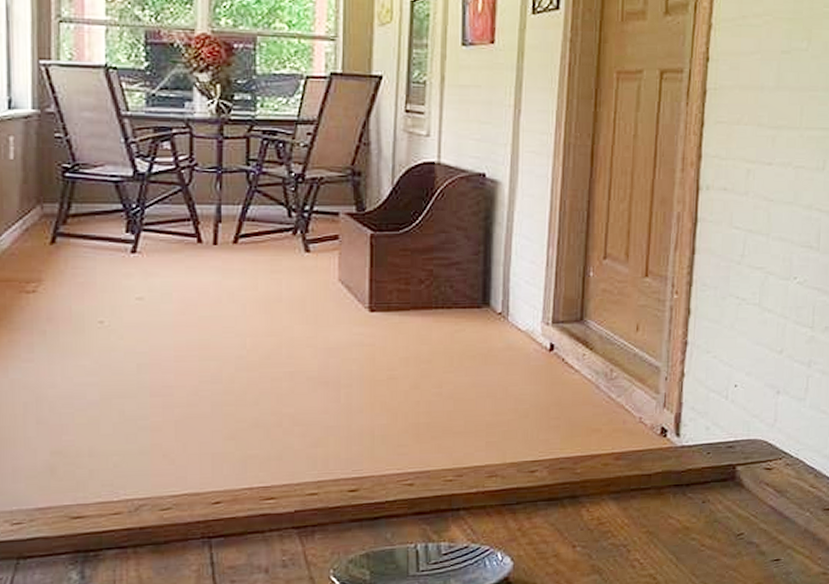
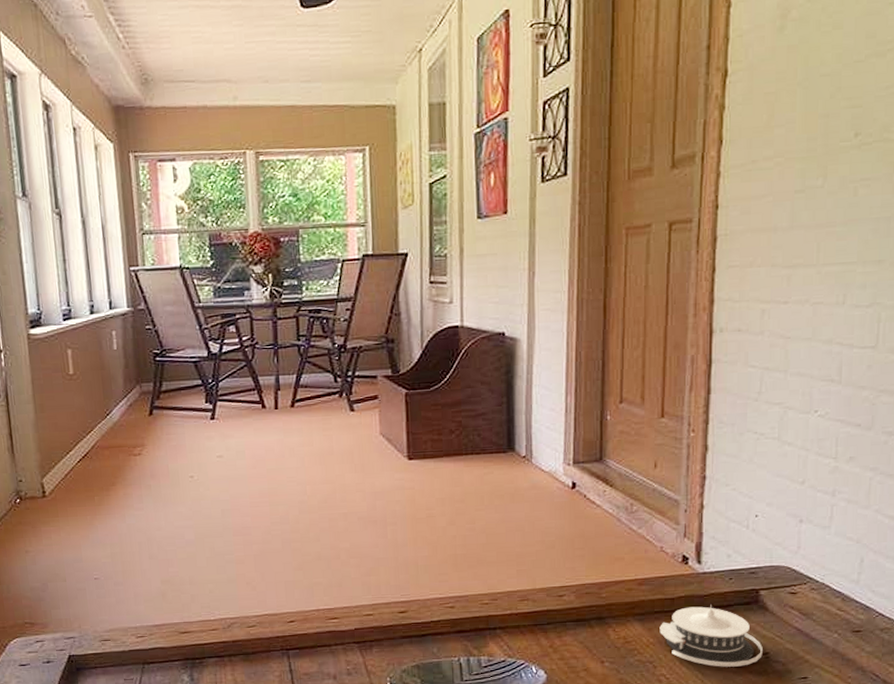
architectural model: none [635,481,738,550] -> present [659,605,763,667]

